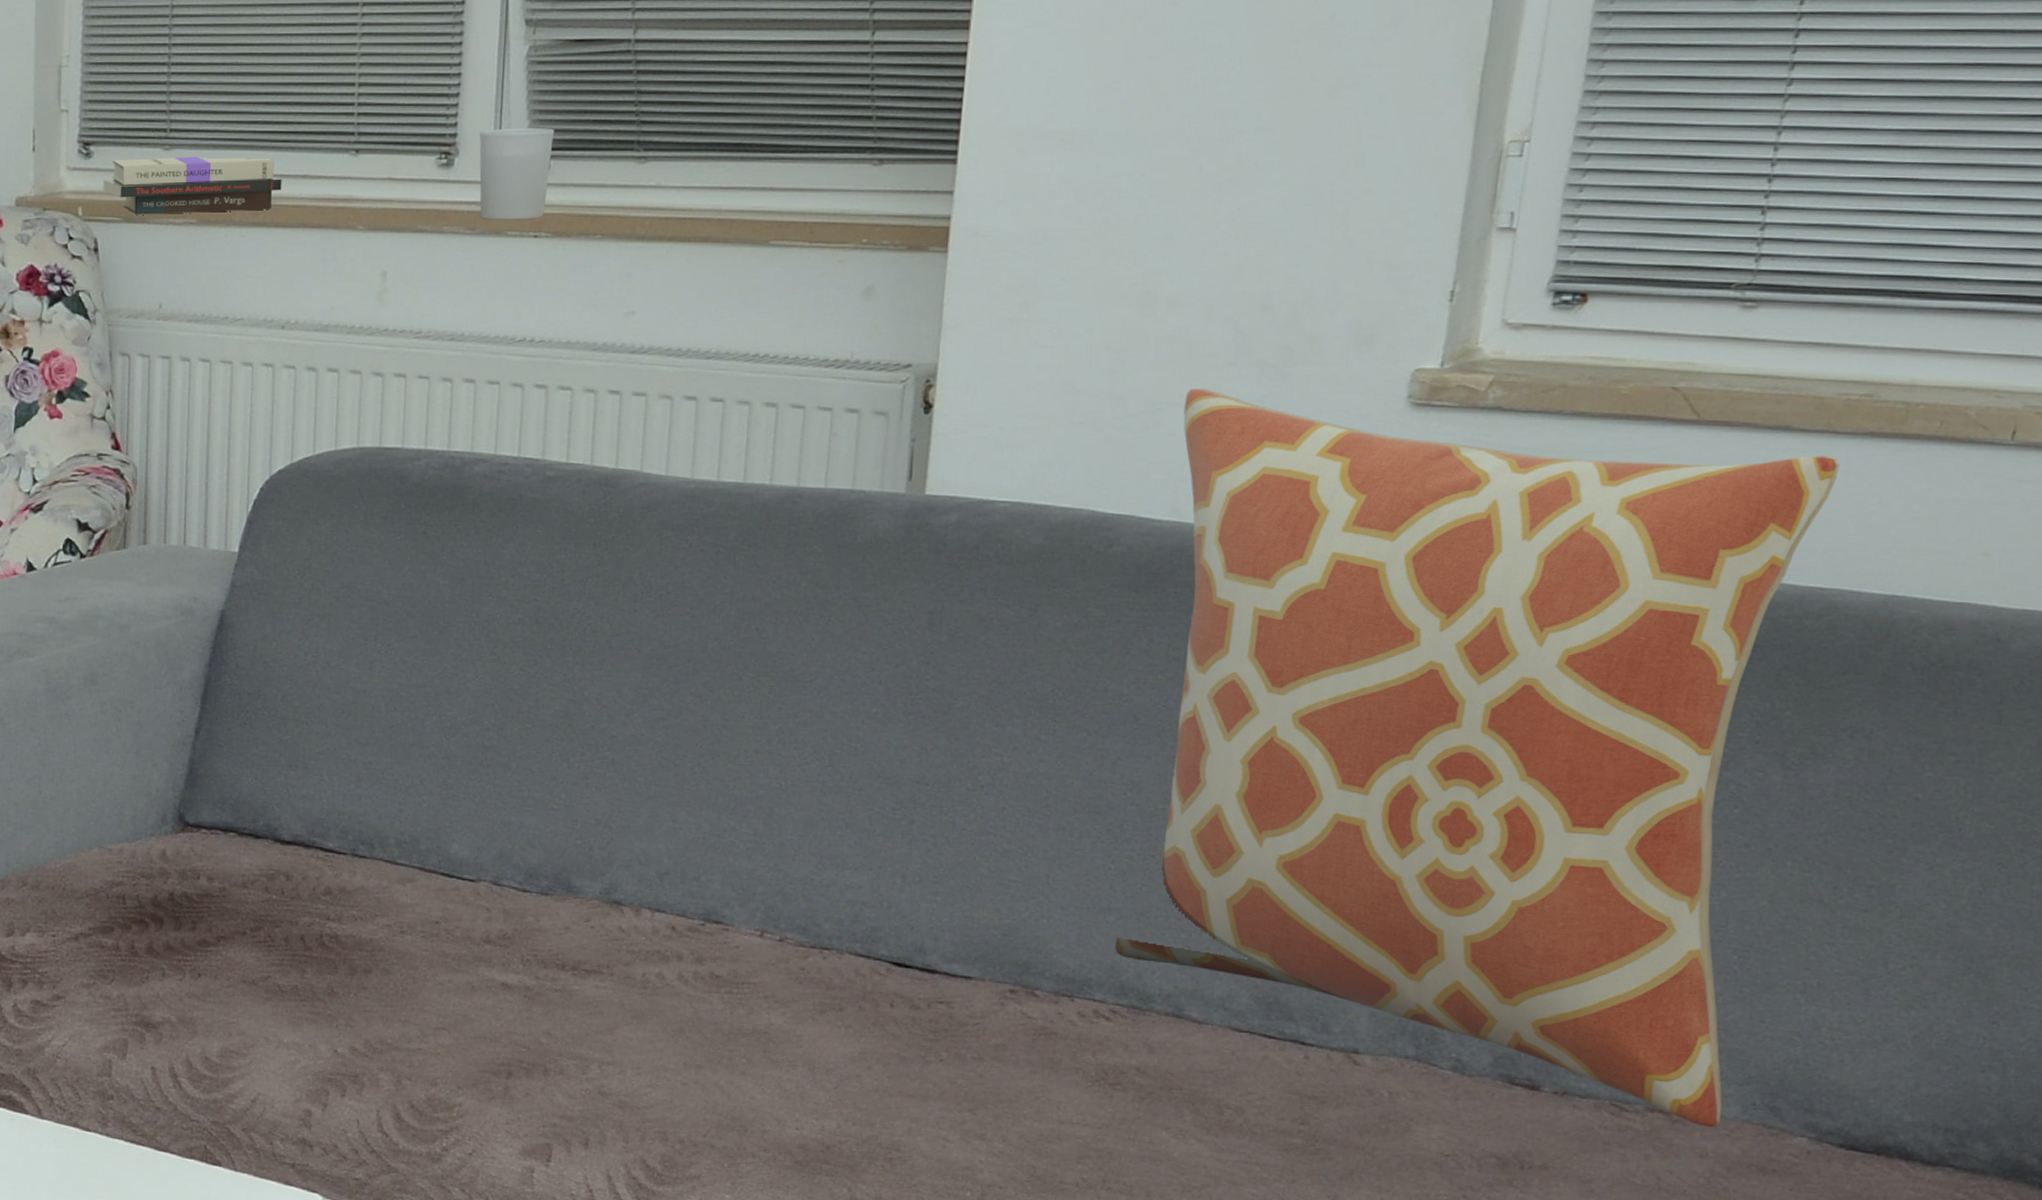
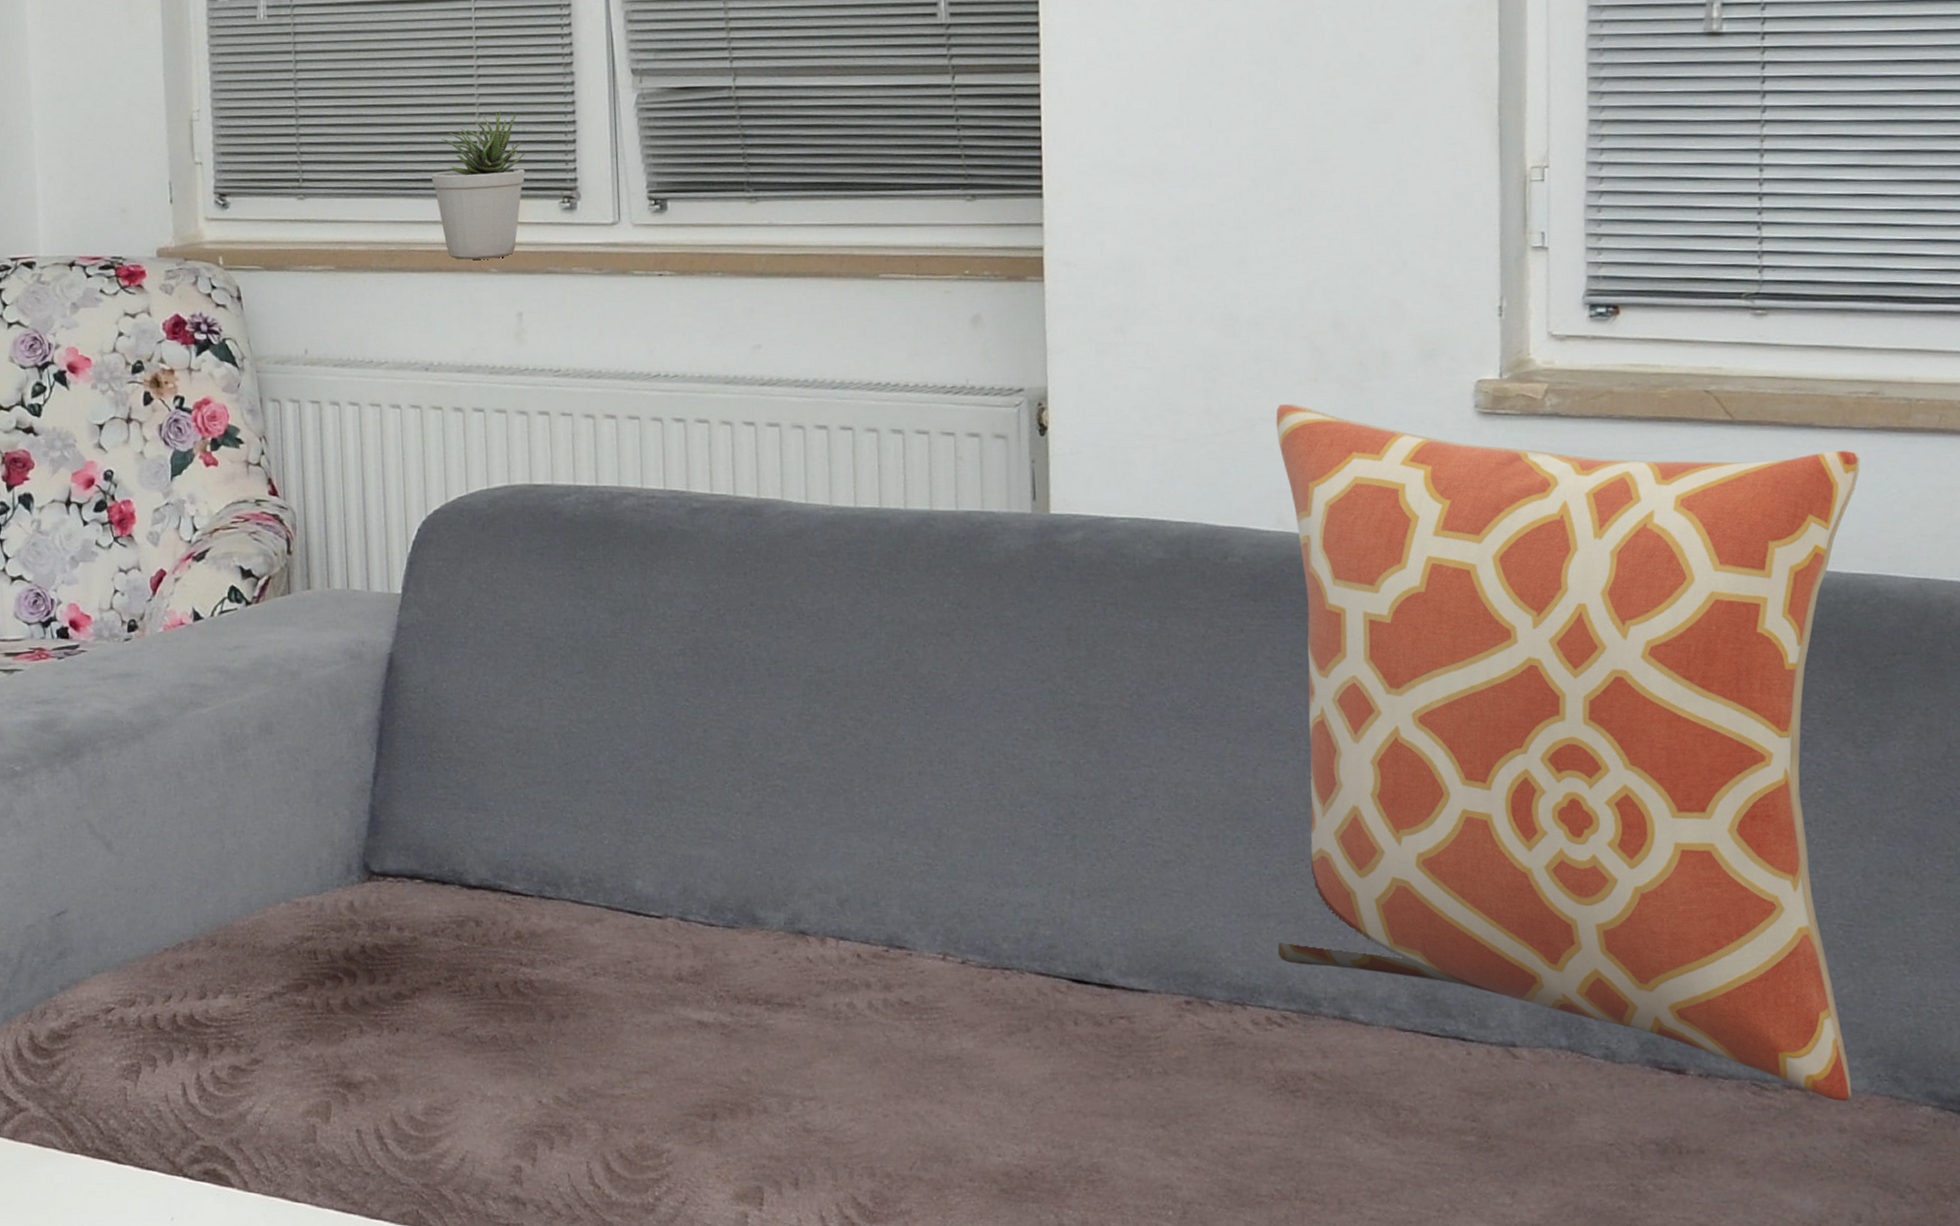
books: present [103,156,282,215] -> none [241,204,415,263]
potted plant: none [303,61,406,216] -> present [431,110,526,260]
candle holder: present [479,128,555,221] -> none [598,171,669,261]

